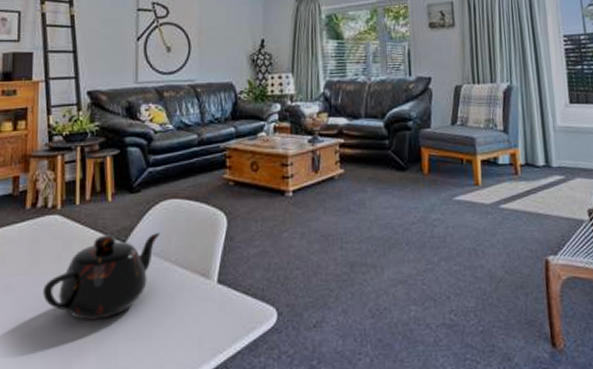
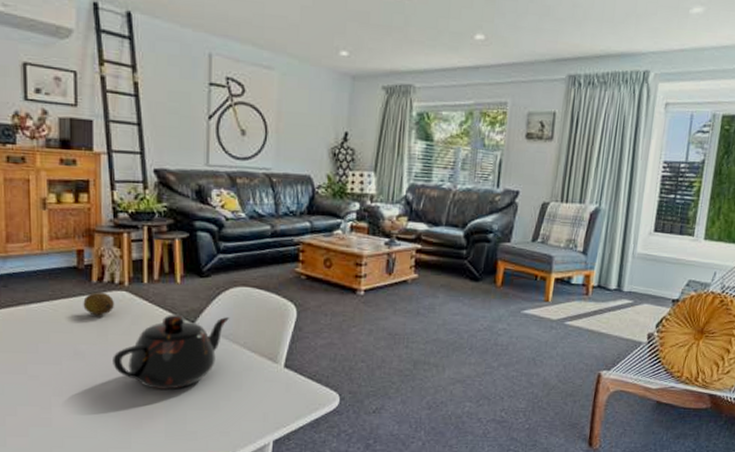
fruit: none [16,218,48,244] -> present [83,291,115,316]

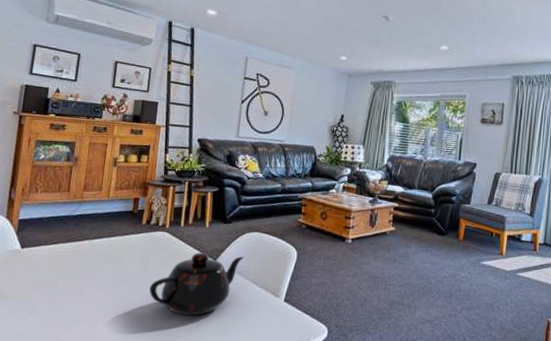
fruit: present [83,291,115,316] -> none [133,231,157,251]

